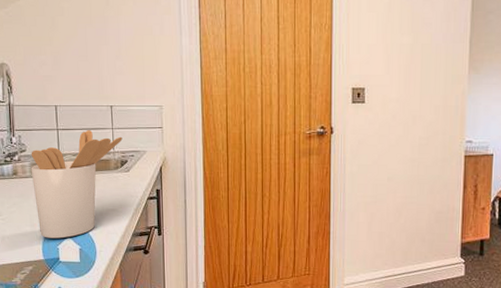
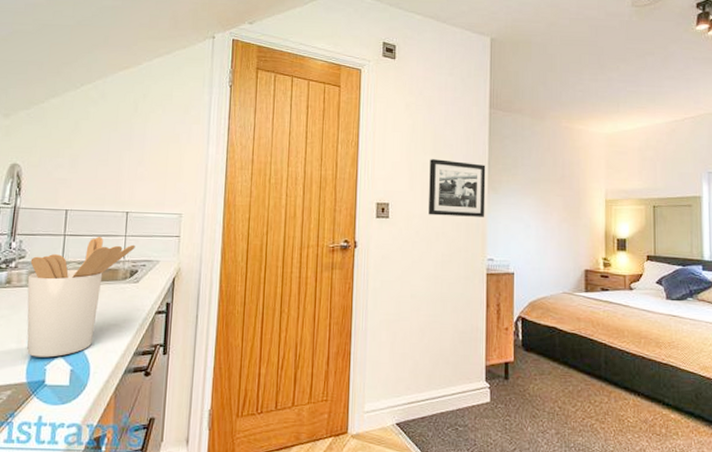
picture frame: none [406,40,467,99] -> present [429,159,486,217]

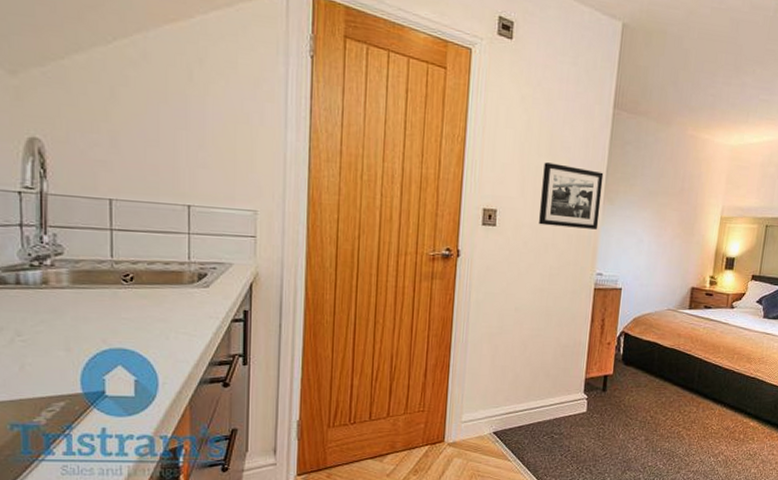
utensil holder: present [27,237,135,358] -> none [69,233,202,367]

